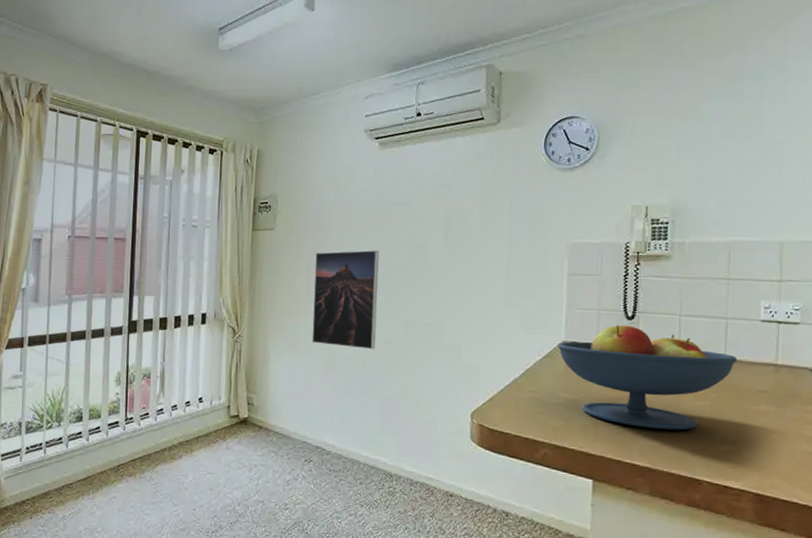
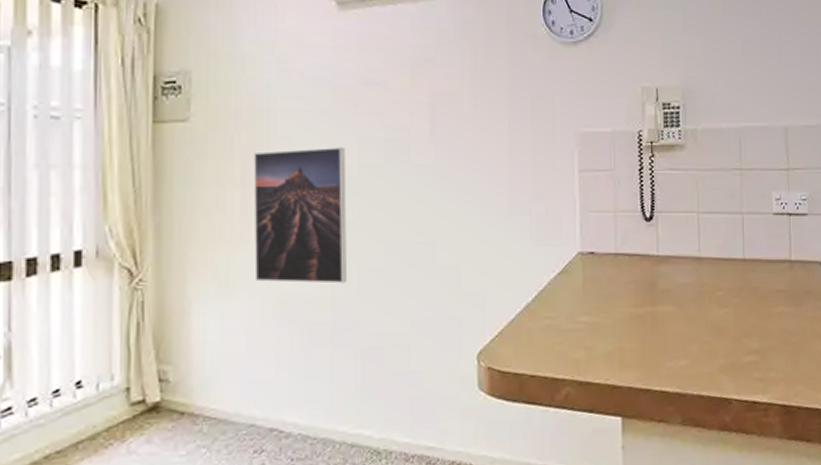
fruit bowl: present [557,324,738,430] -> none [573,228,756,347]

